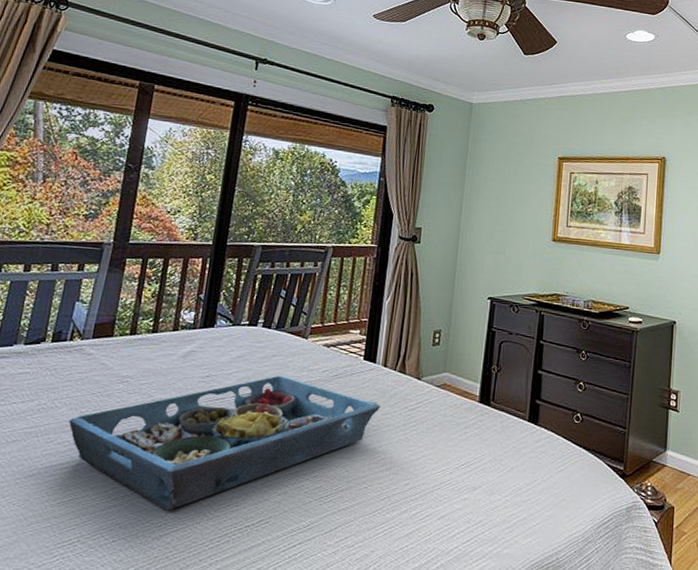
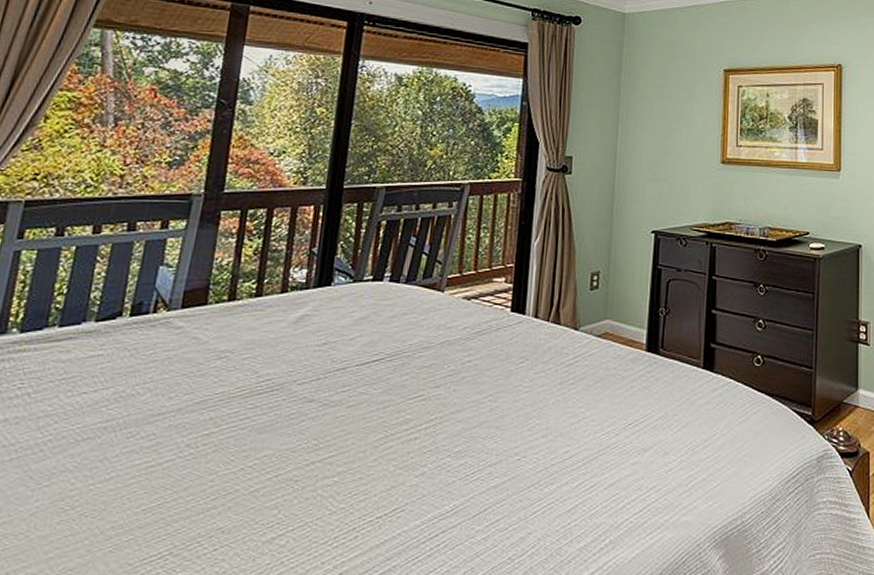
serving tray: present [68,375,380,511] -> none [153,336,532,507]

